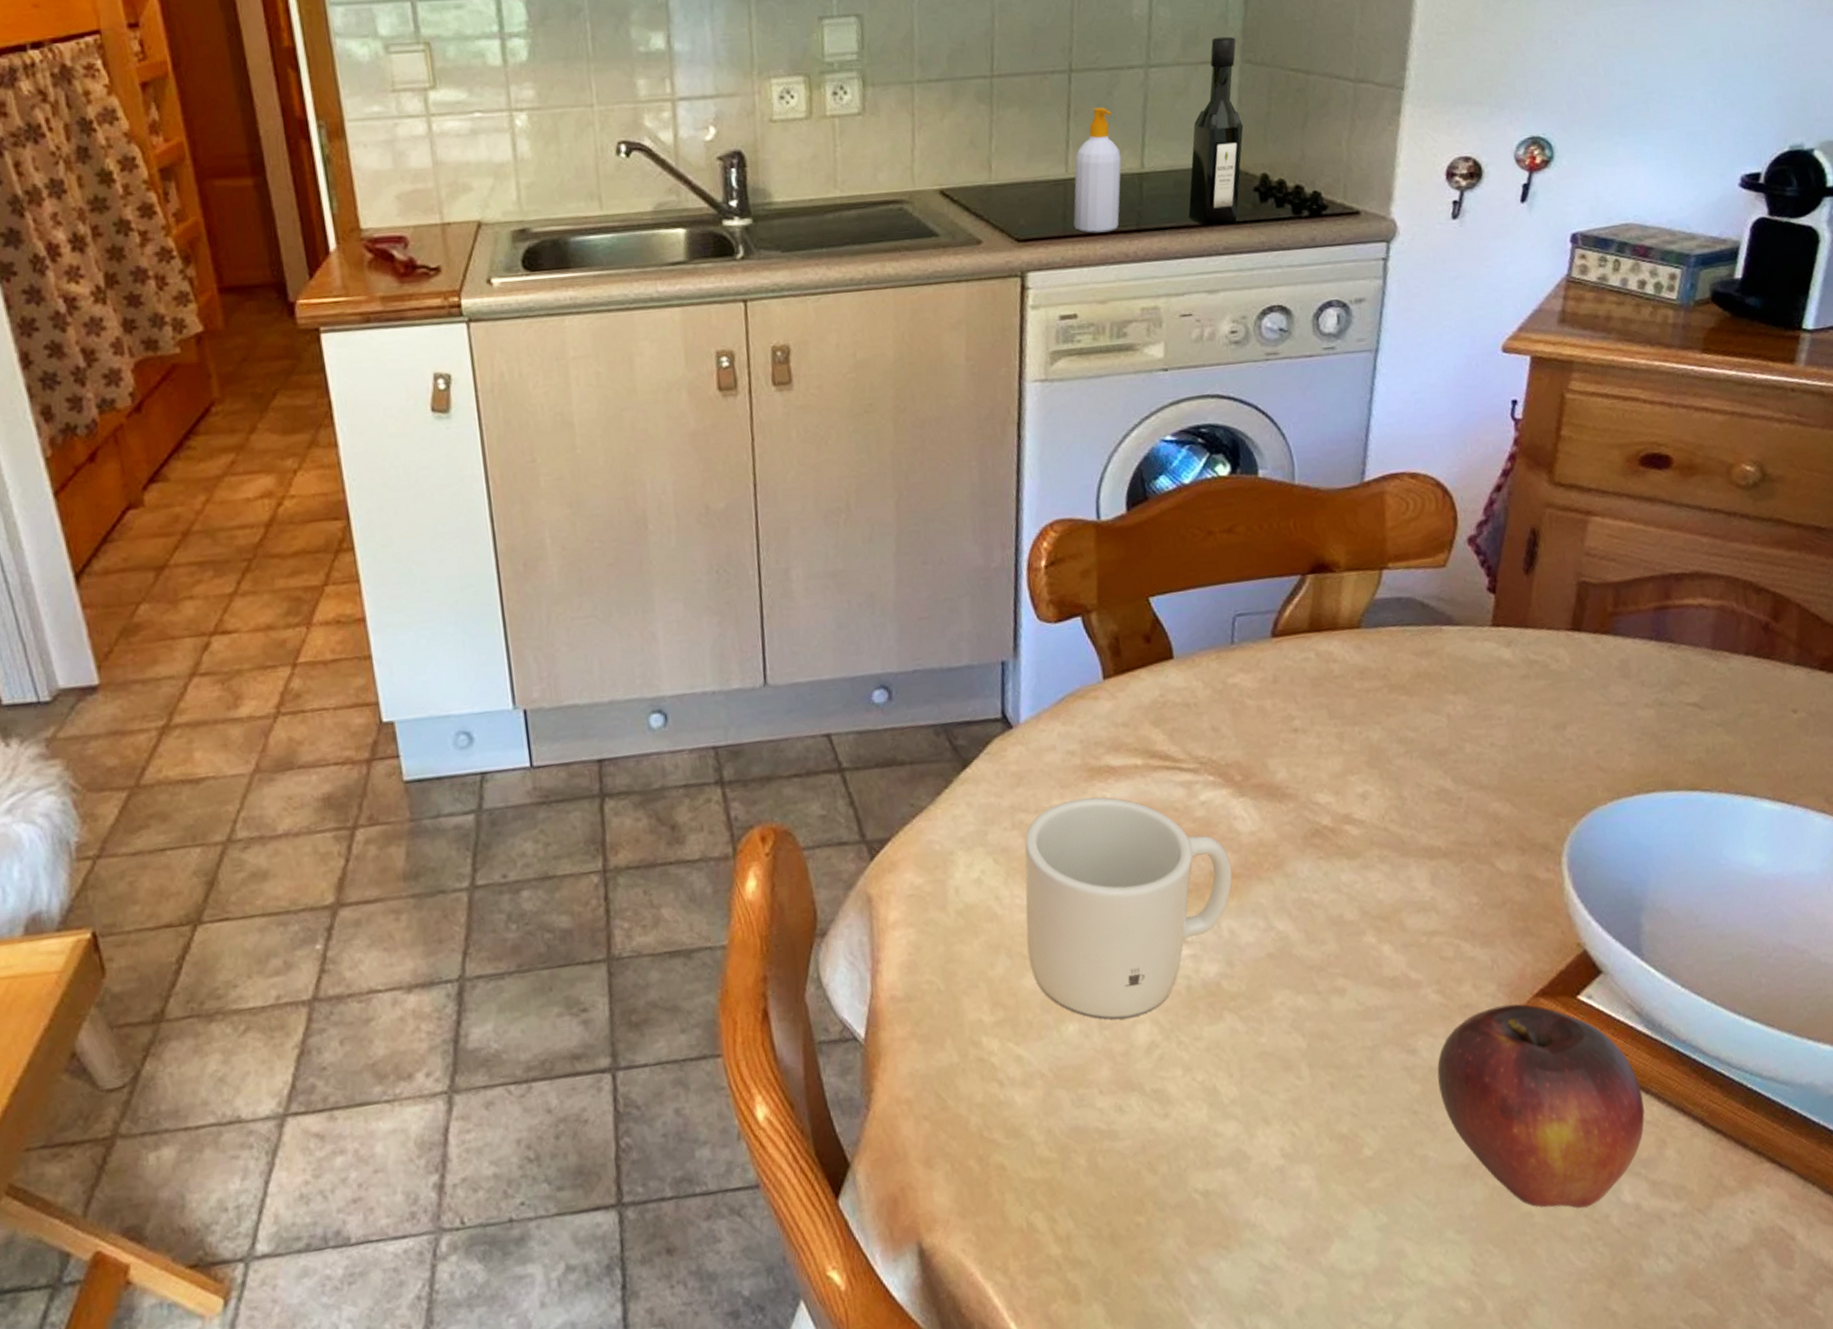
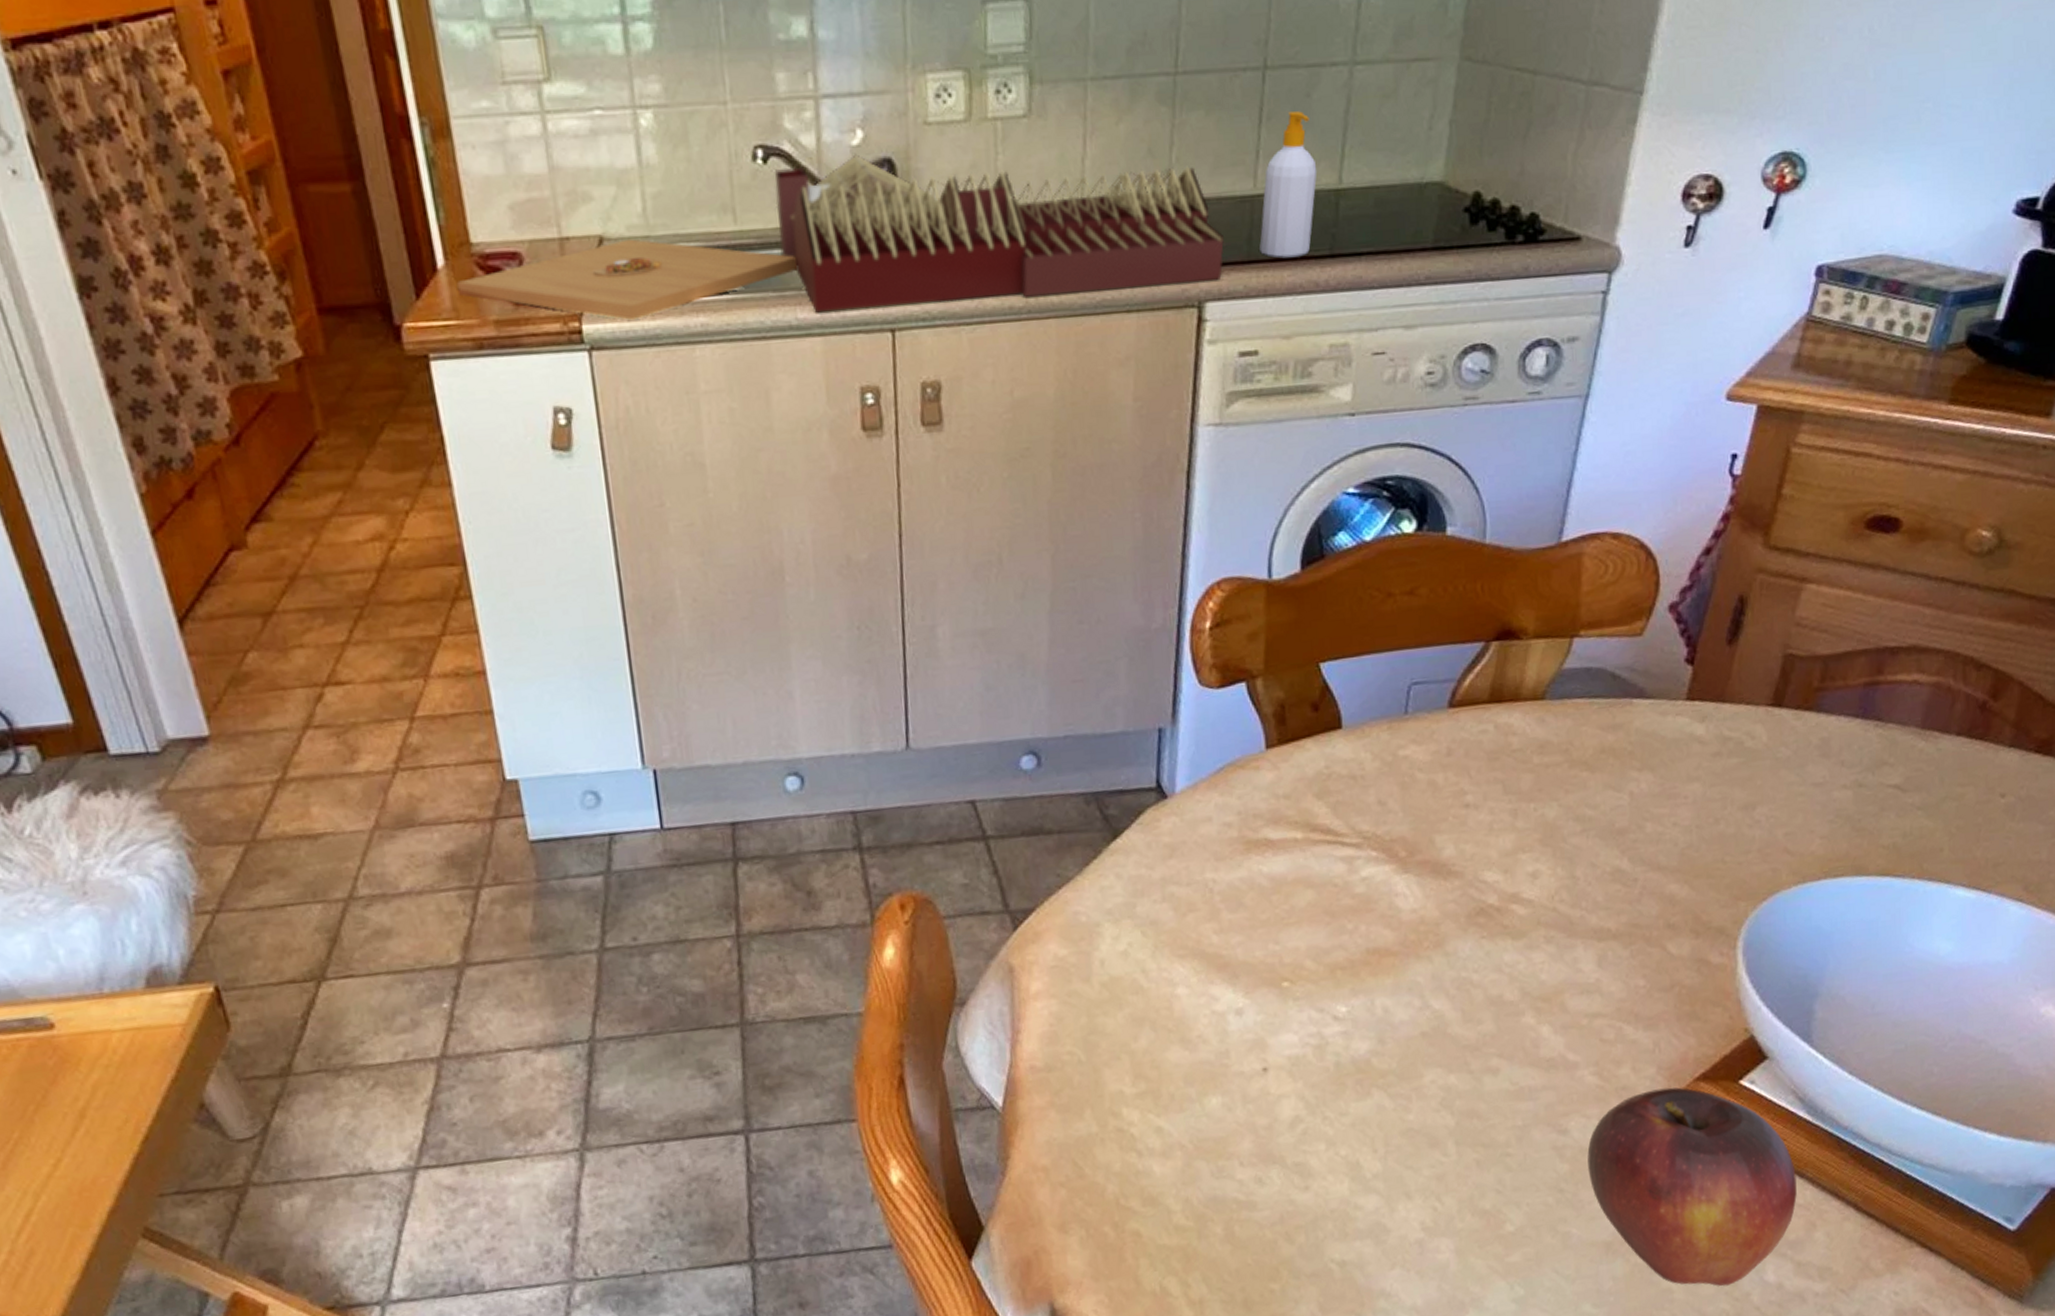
platter: none [346,223,658,295] -> present [456,238,798,320]
architectural model: none [636,148,1042,286] -> present [774,154,1224,313]
mug: present [1024,797,1233,1020] -> none [1172,870,1390,1094]
bottle: present [1188,36,1244,226] -> none [1389,28,1457,252]

